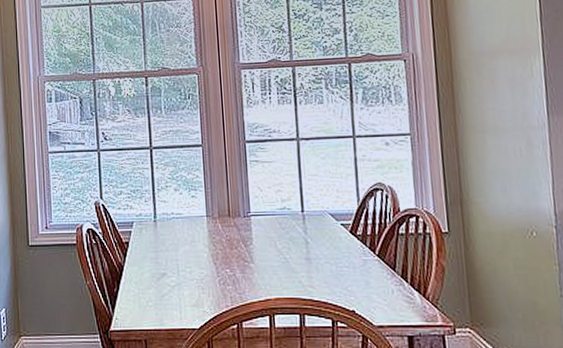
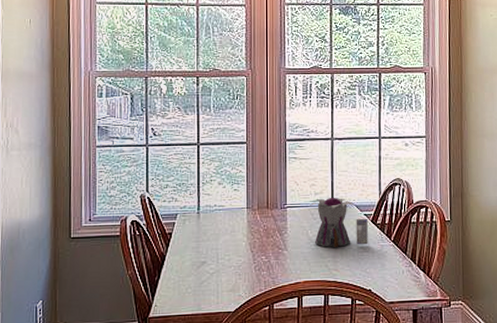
teapot: none [277,204,348,261] -> present [310,197,368,247]

